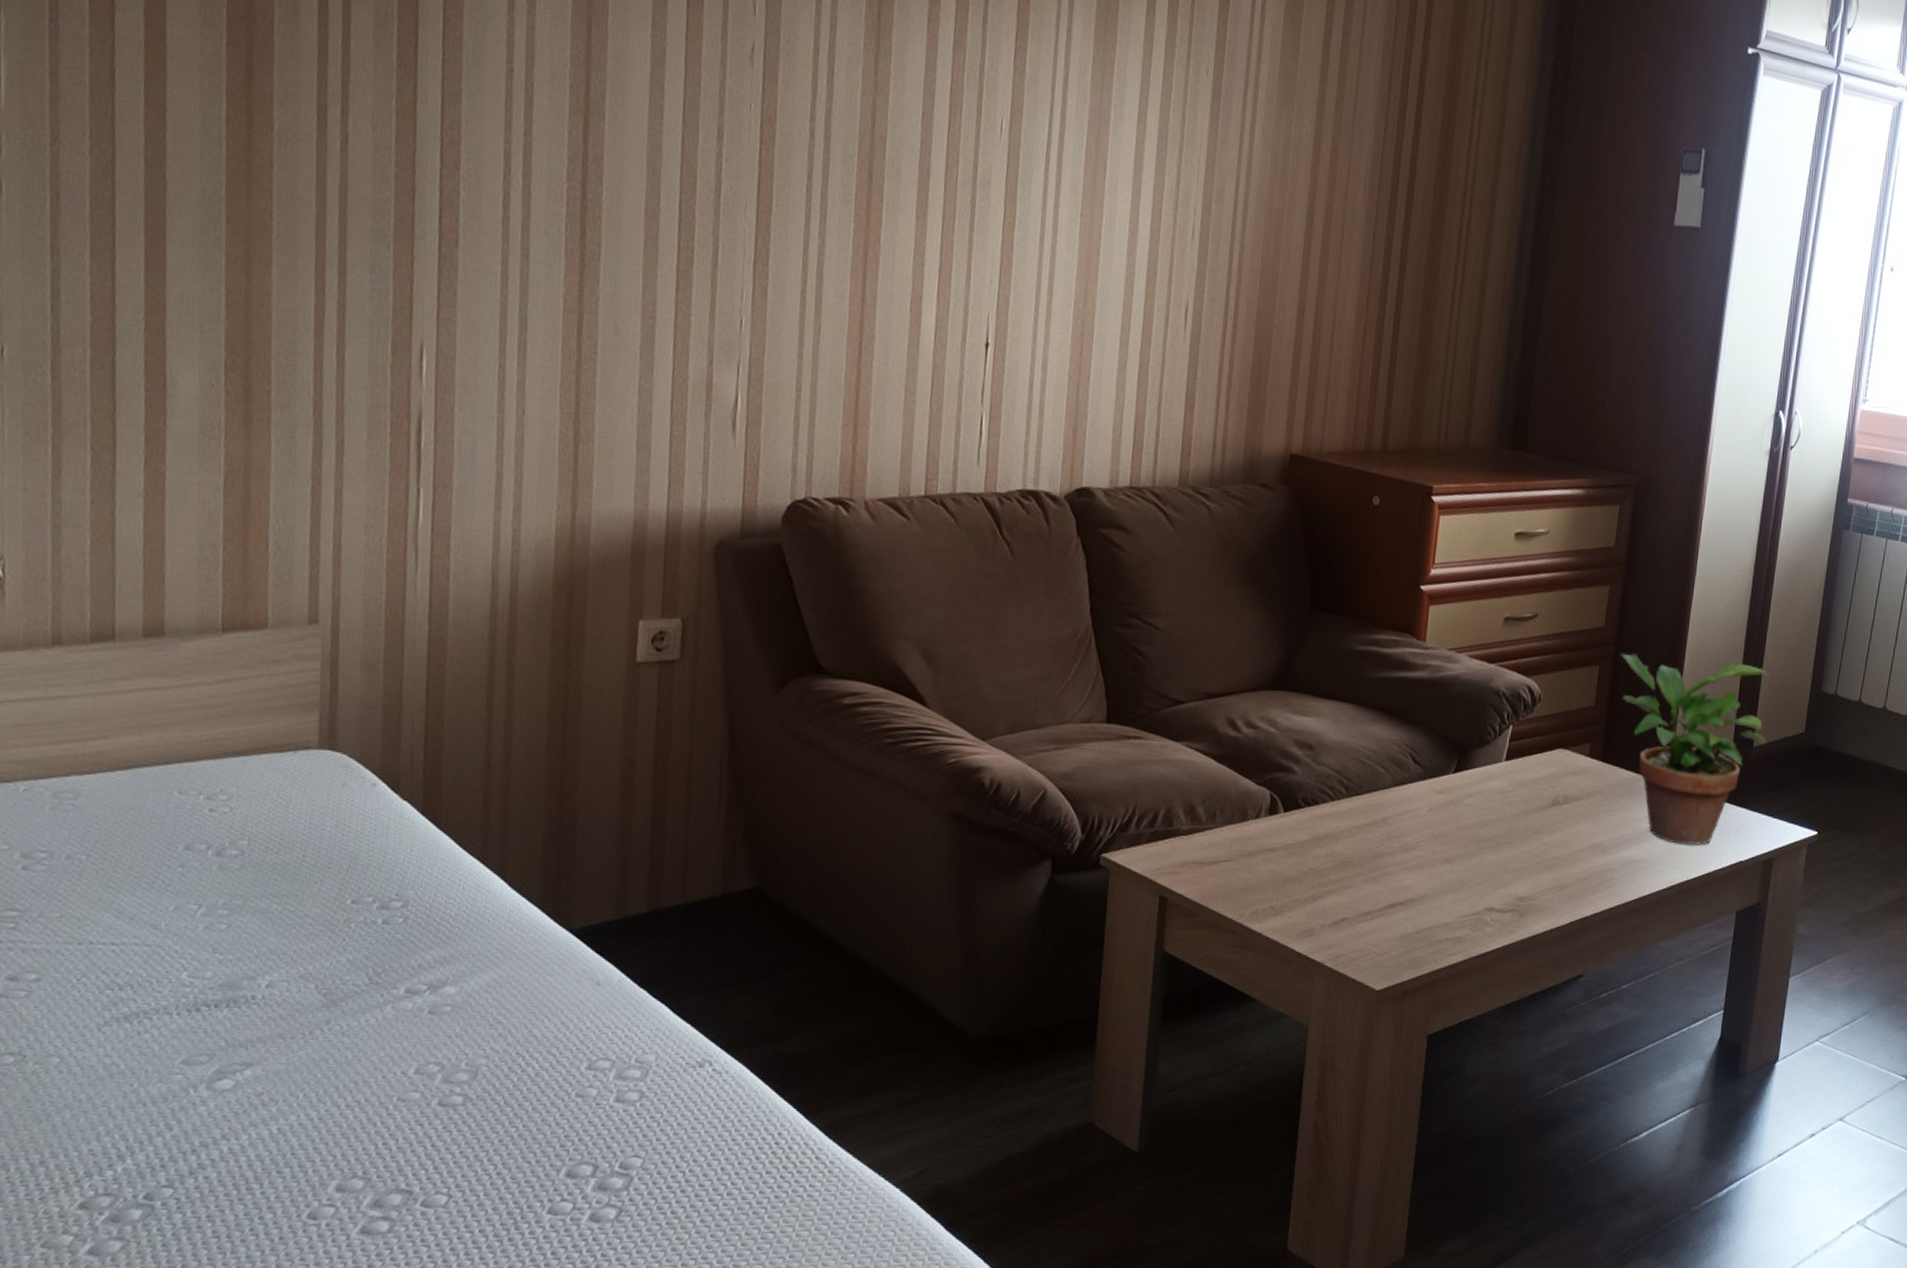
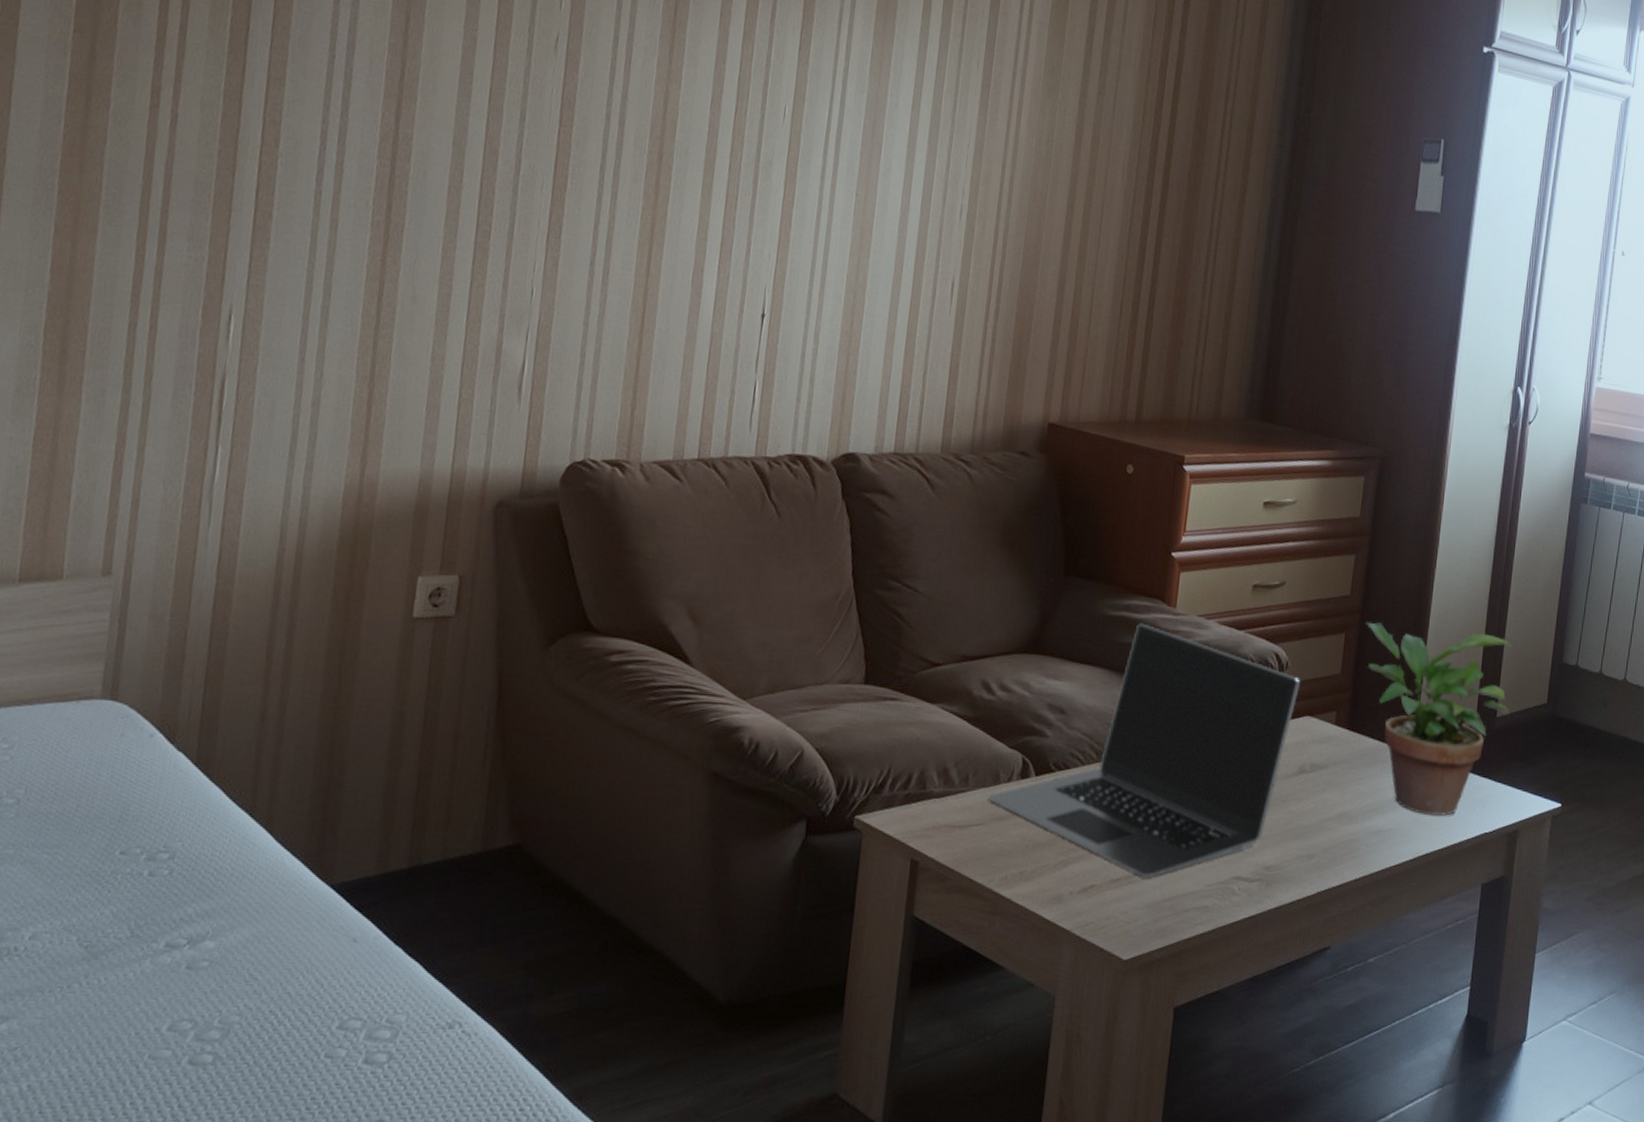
laptop: none [1236,657,1553,911] -> present [988,623,1300,878]

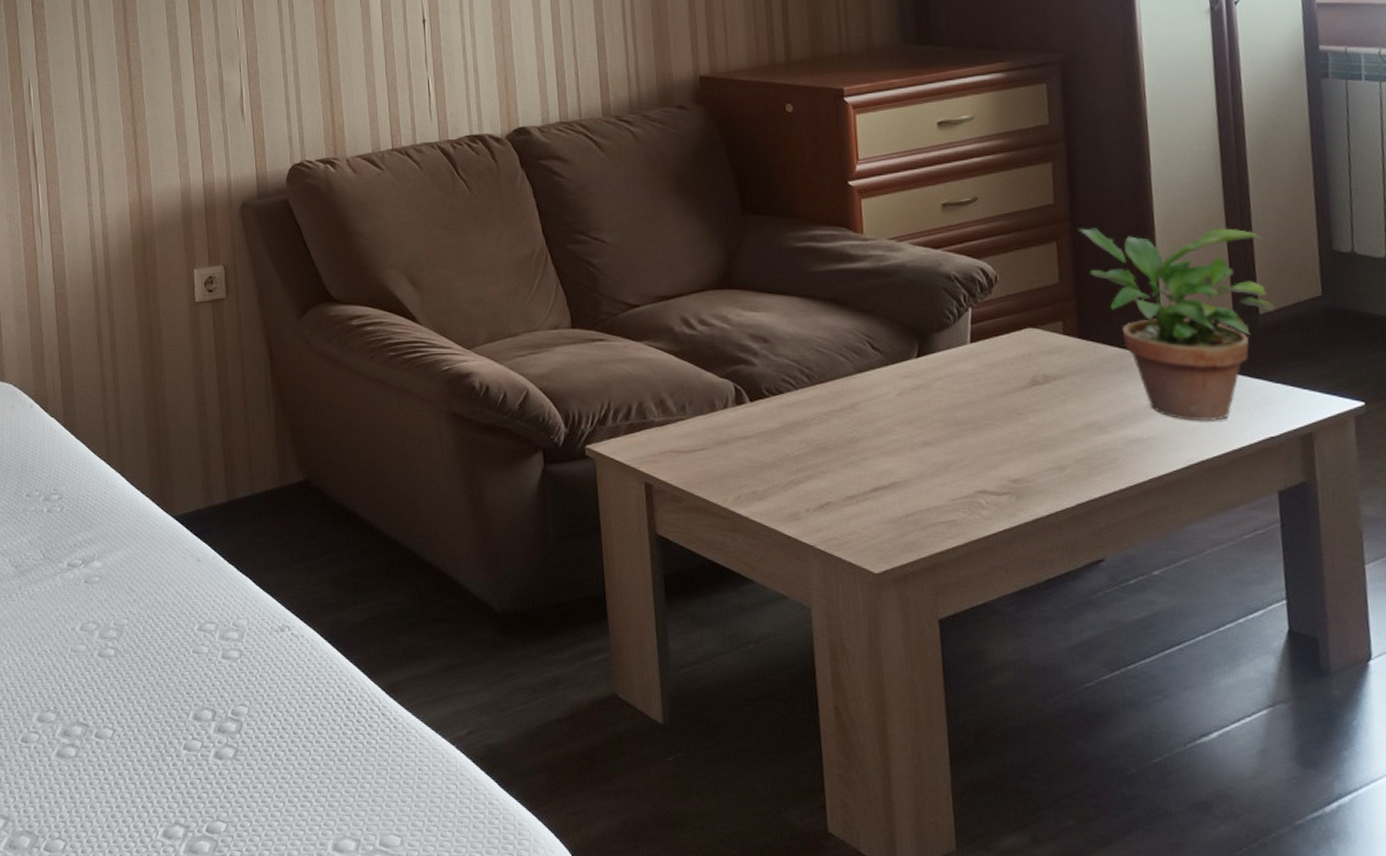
laptop: present [988,623,1300,878] -> none [707,251,1015,494]

